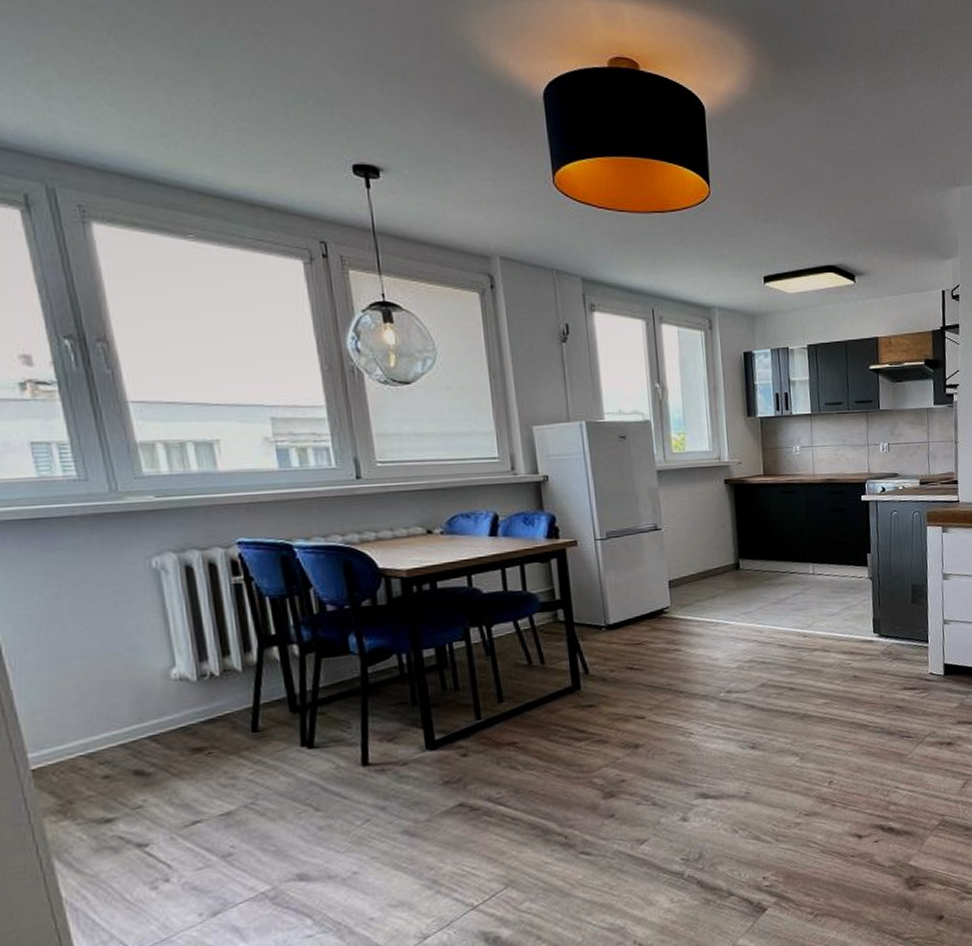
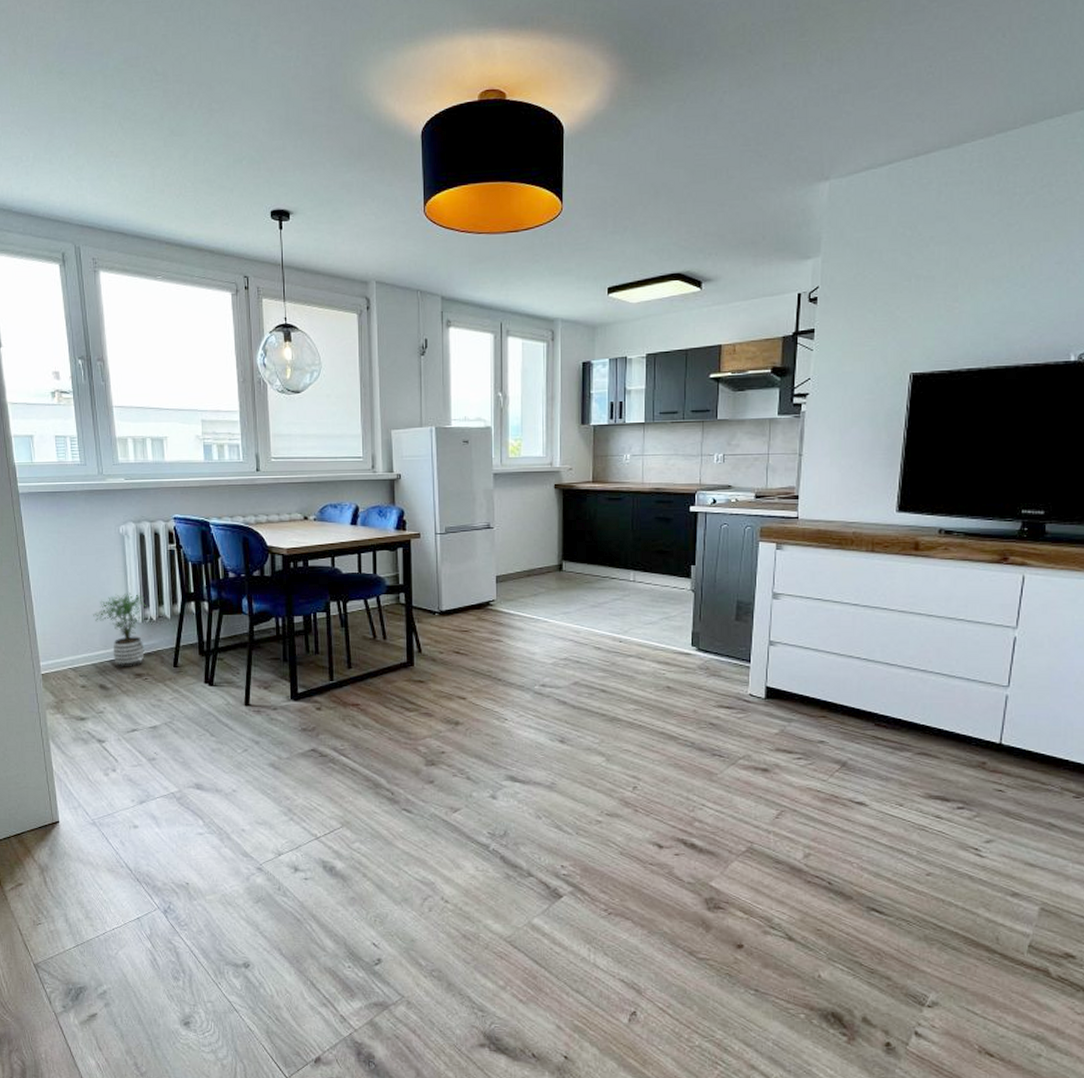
potted plant: none [115,642,205,744] -> present [93,593,146,668]

